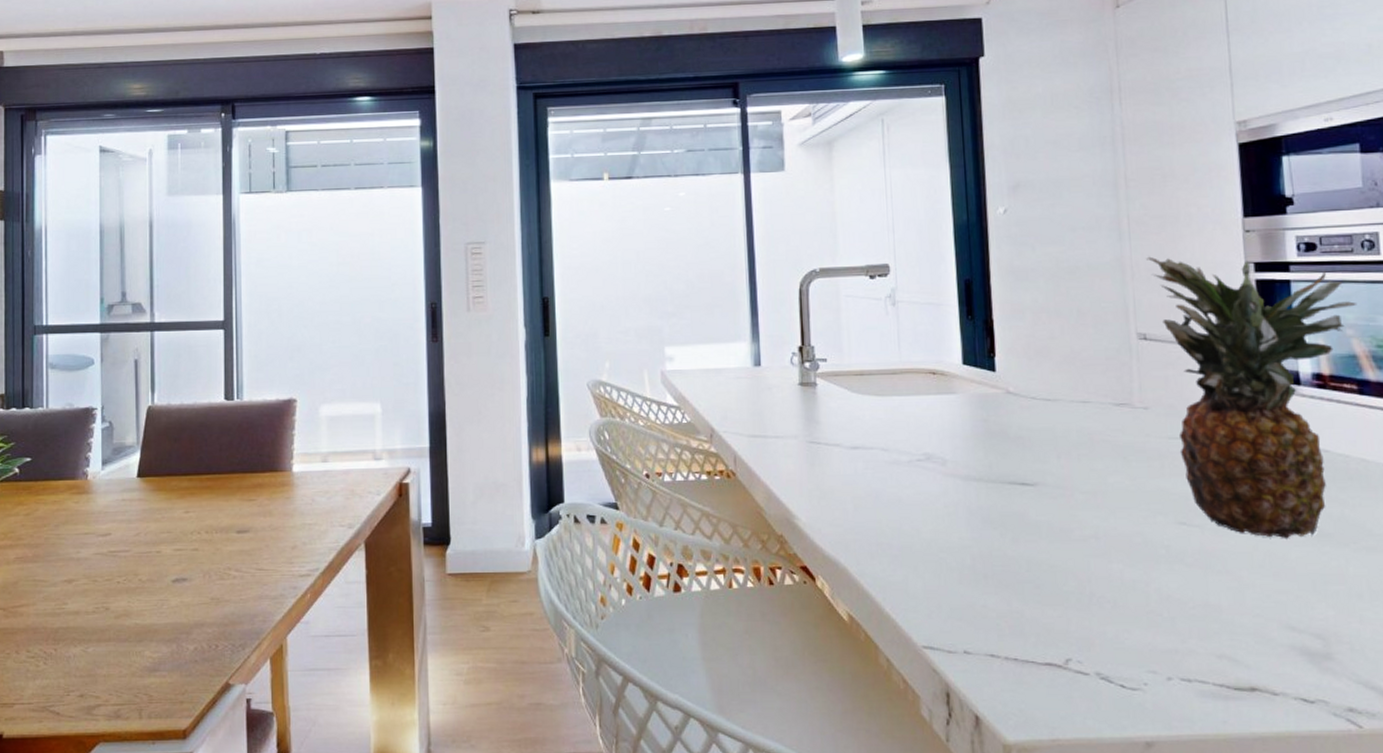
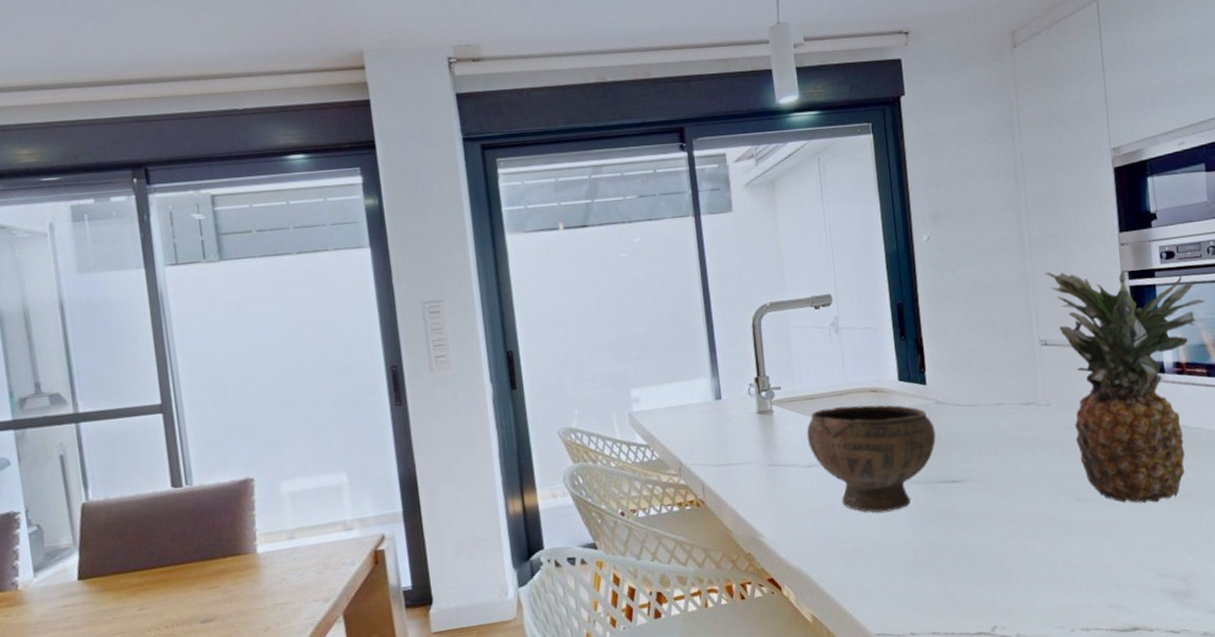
bowl: none [853,387,1005,509] -> present [806,405,936,512]

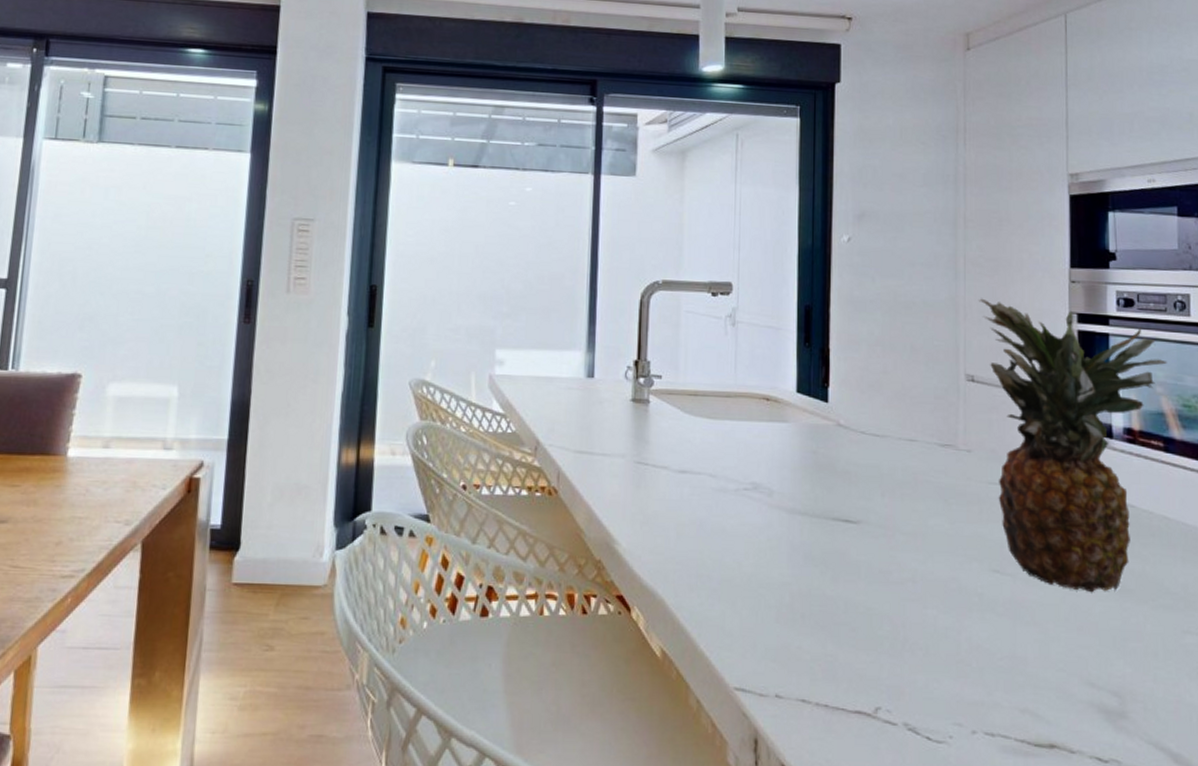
bowl: present [806,405,936,512] -> none [683,409,832,542]

